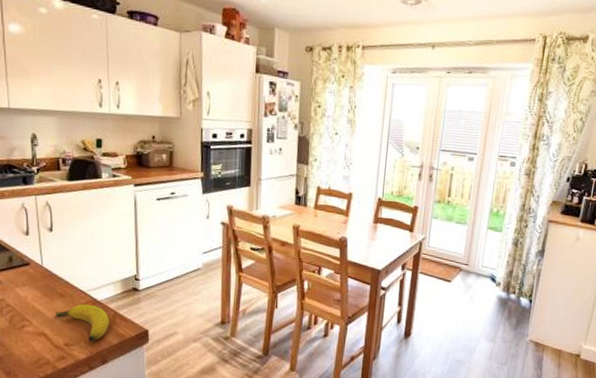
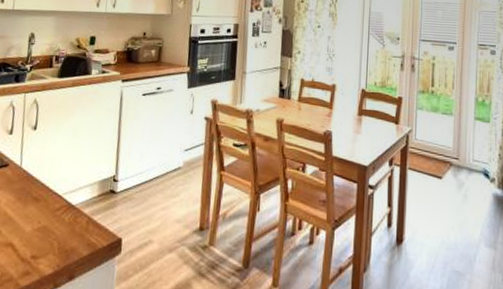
banana: present [56,304,109,341] -> none [27,209,82,253]

